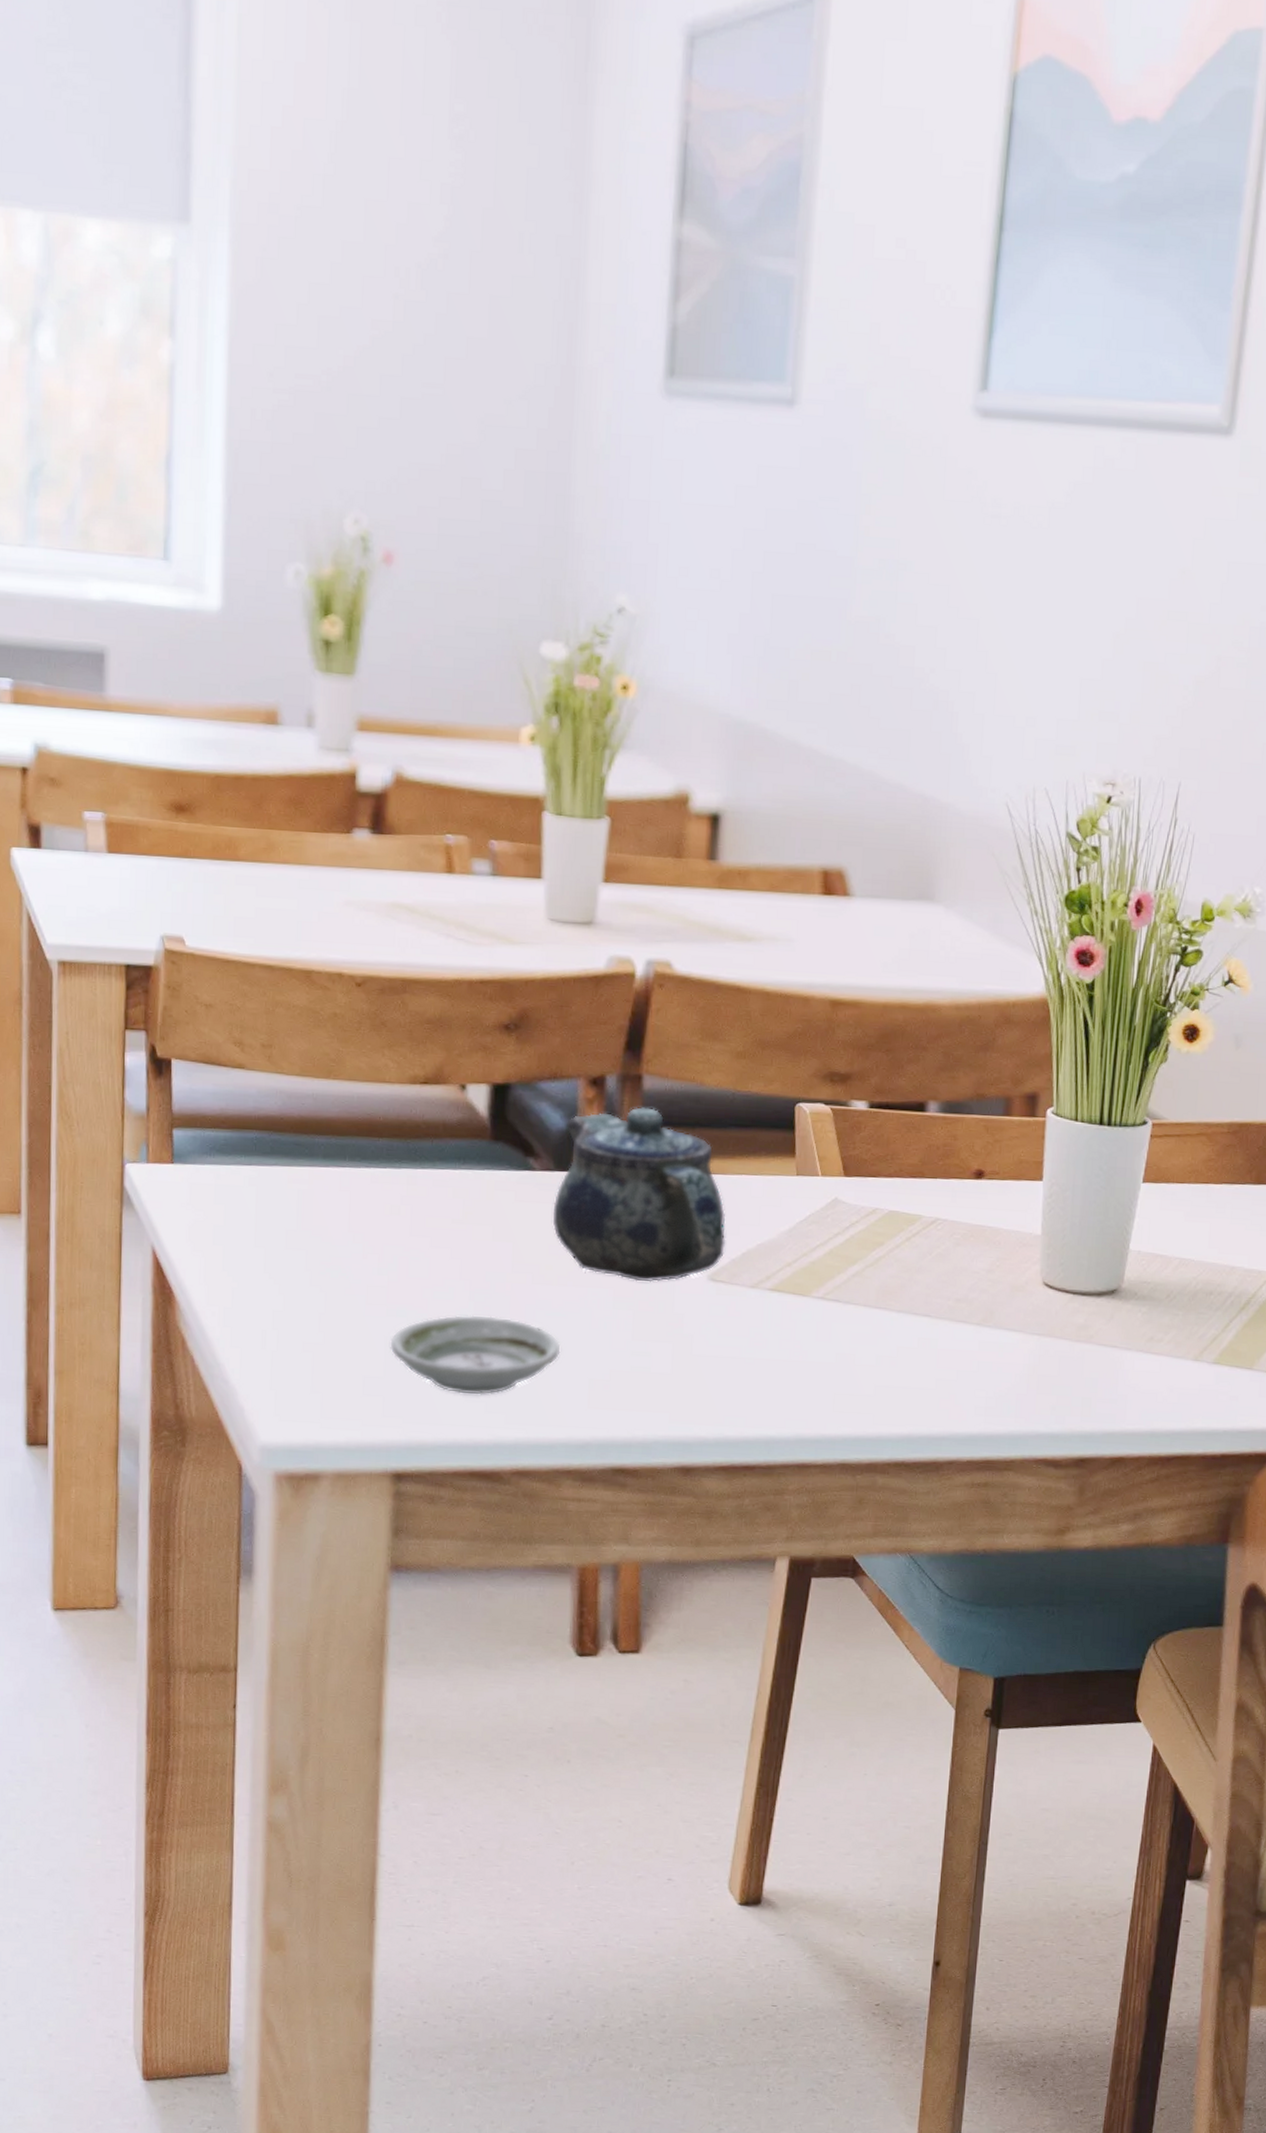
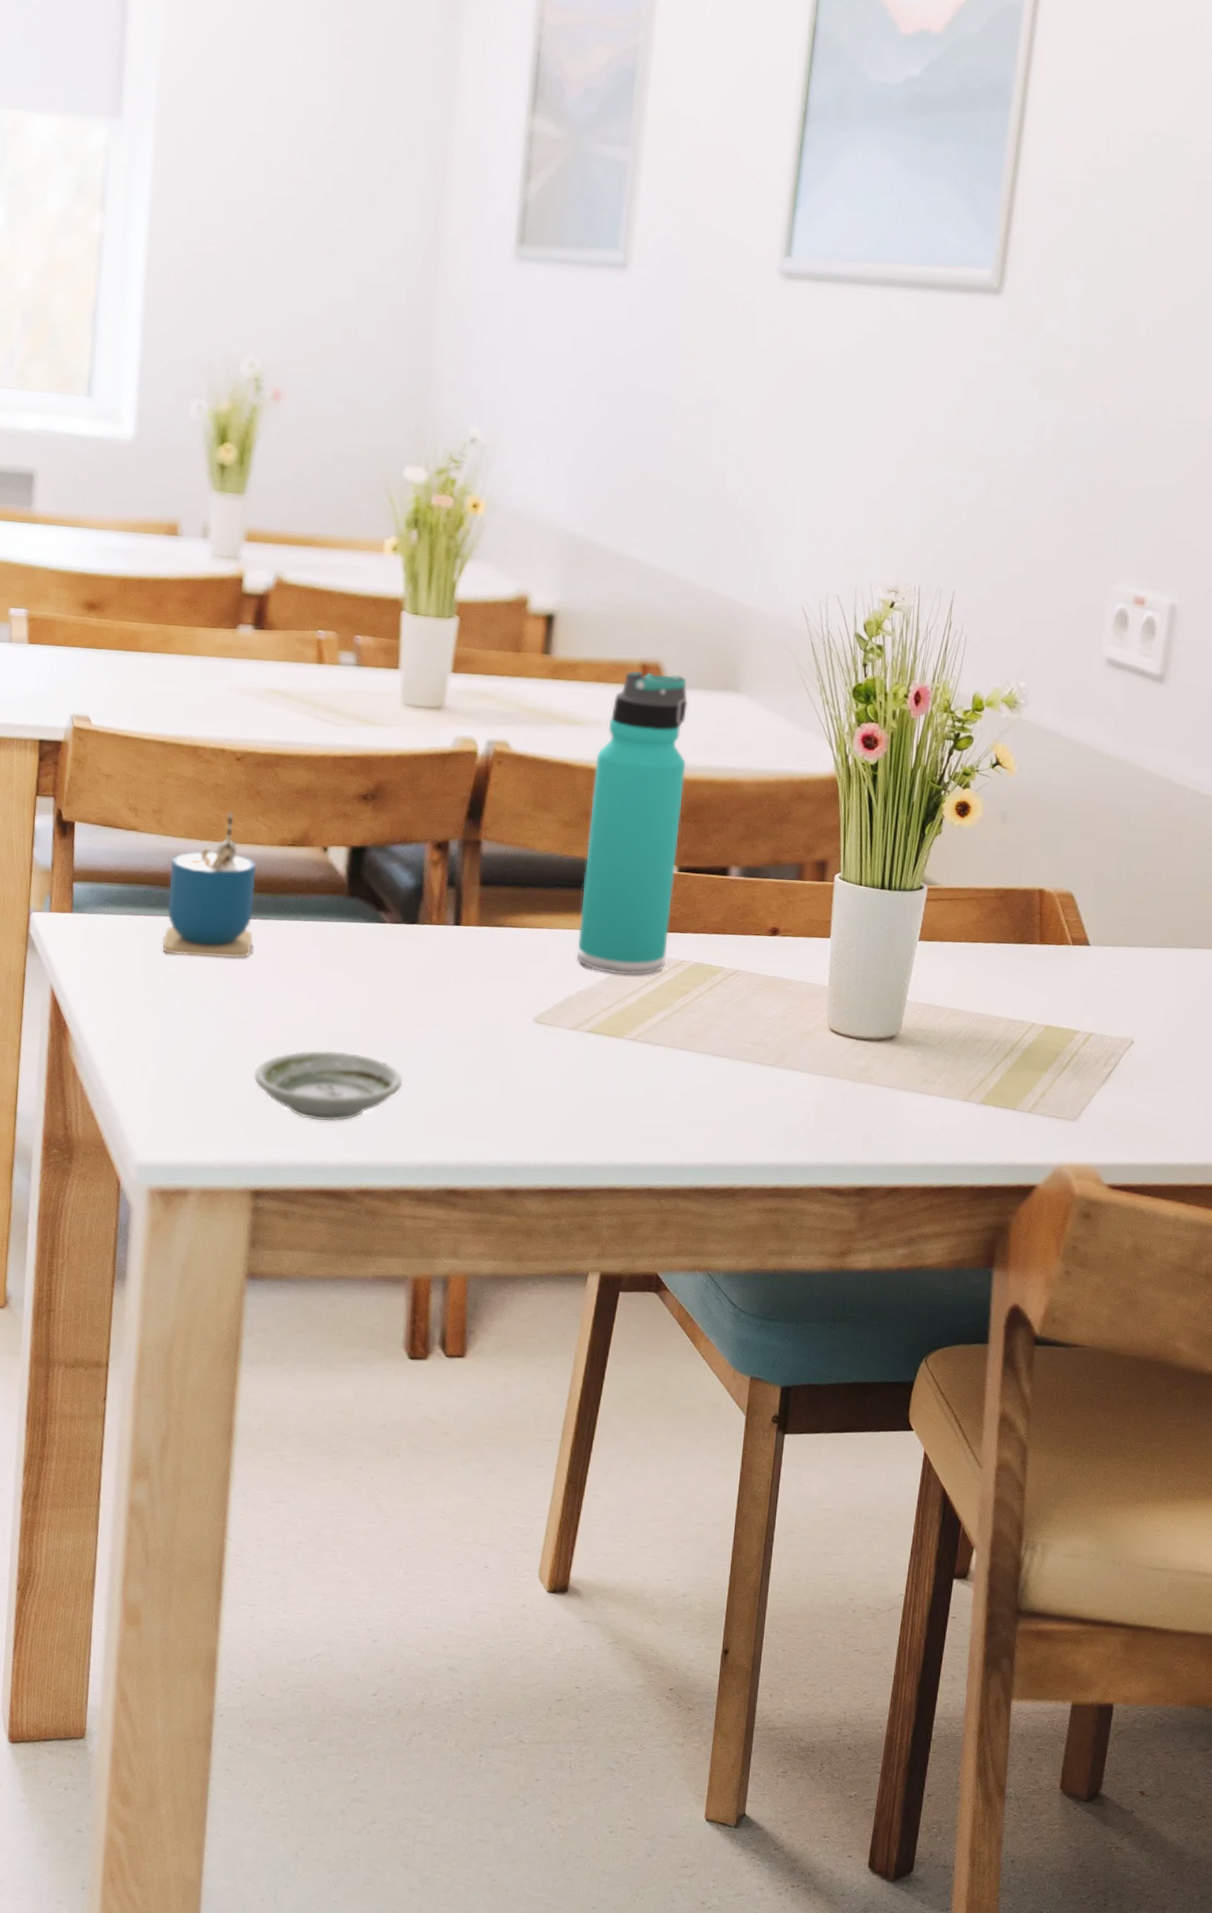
cup: none [279,1044,384,1213] -> present [162,811,256,959]
teapot: present [552,1107,726,1282] -> none [399,868,551,1024]
thermos bottle: none [755,878,876,1226] -> present [576,670,688,976]

